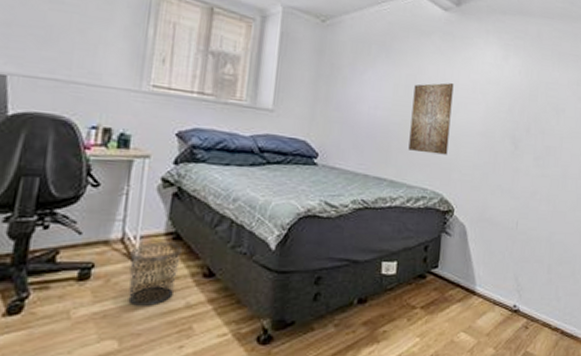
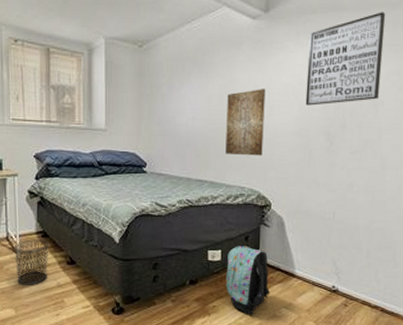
backpack: none [399,257,449,342] -> present [225,246,270,315]
wall art: none [492,22,568,107] -> present [305,12,386,106]

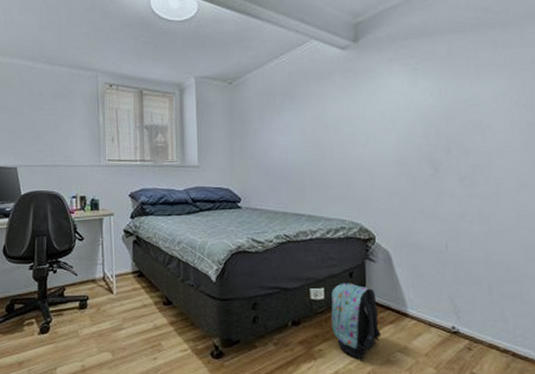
waste bin: present [14,238,49,285] -> none [110,278,145,327]
wall art: present [225,89,266,156] -> none [321,118,362,187]
wall art: present [305,12,386,106] -> none [402,33,485,132]

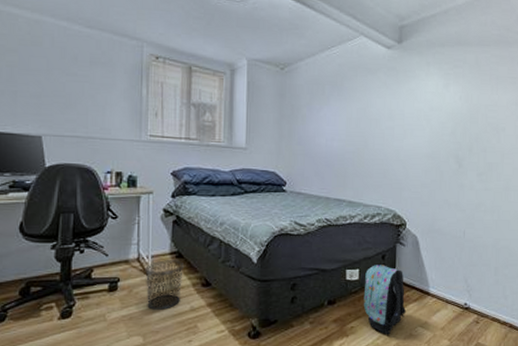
waste bin: none [110,278,145,327] -> present [145,259,184,310]

